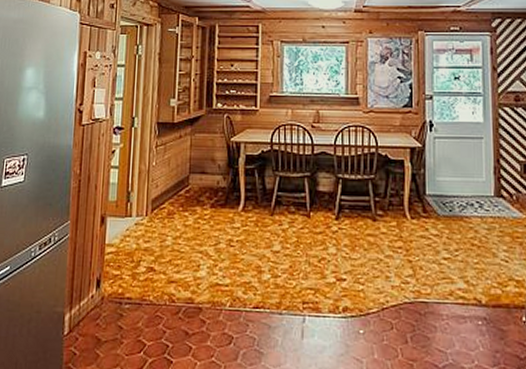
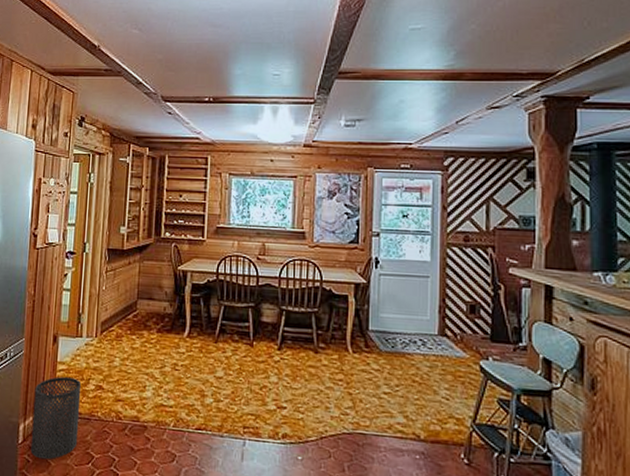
trash can: none [77,259,132,351] -> present [30,376,82,460]

